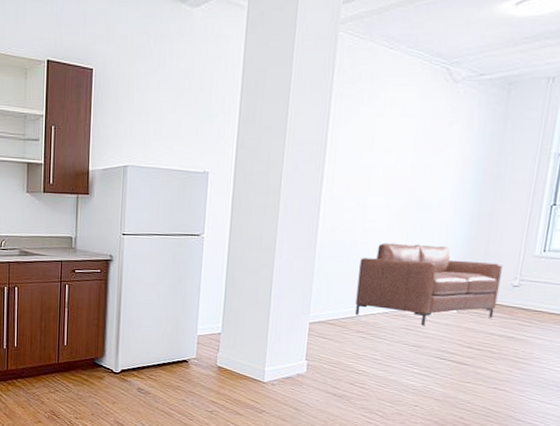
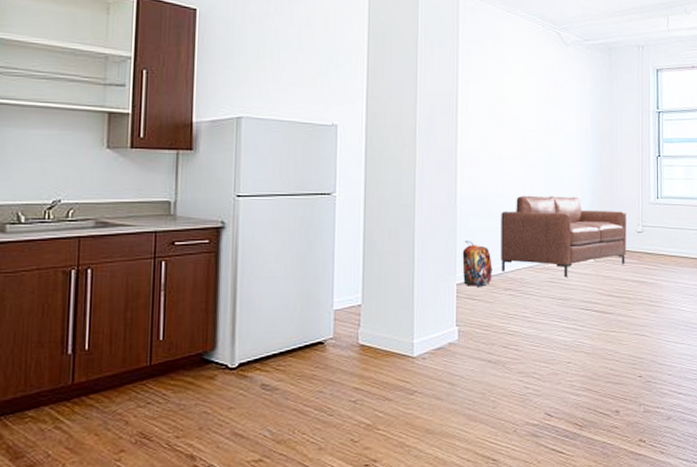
backpack: none [316,284,347,327] -> present [462,241,492,286]

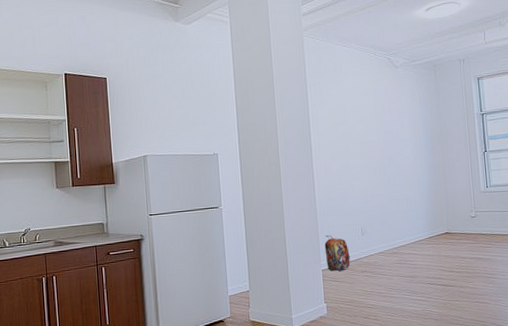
sofa: present [501,195,626,278] -> none [353,193,463,259]

